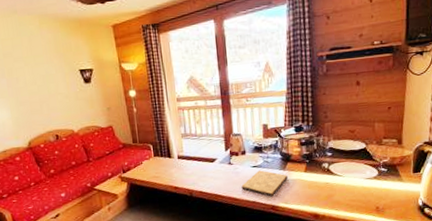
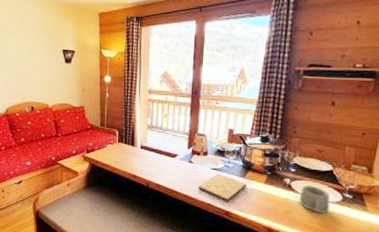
mug: none [339,166,368,191] -> present [299,186,330,213]

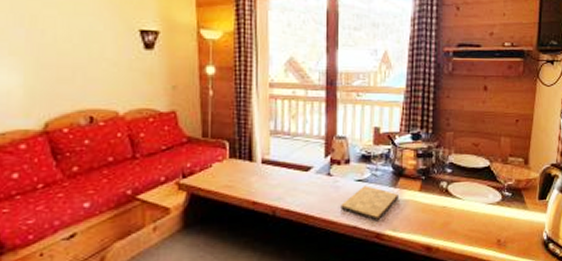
mug: present [299,186,330,213] -> none [458,187,490,219]

